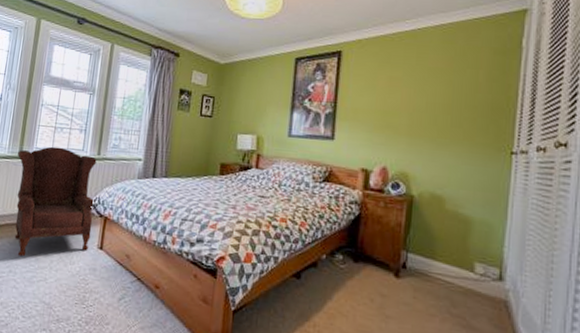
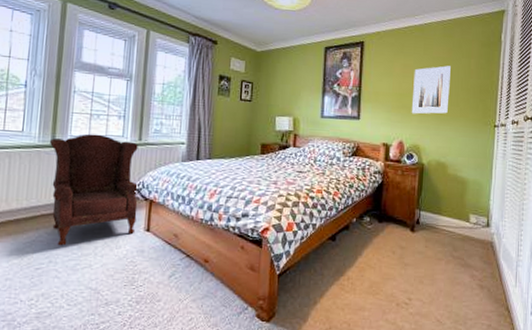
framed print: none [398,78,451,136] -> present [411,65,451,114]

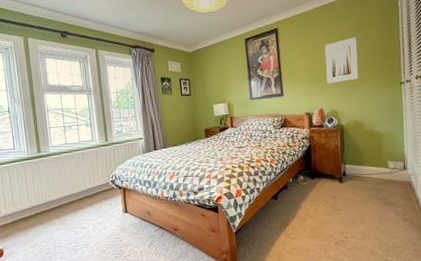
armchair: present [50,134,139,246] -> none [37,141,116,234]

